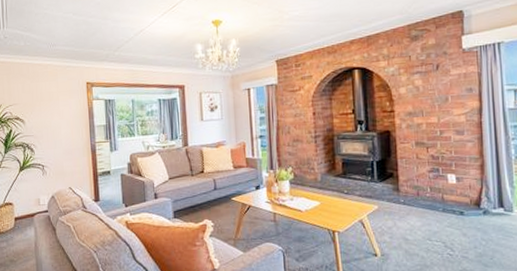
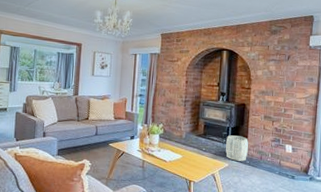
woven basket: none [371,170,400,201] -> present [225,135,248,161]

